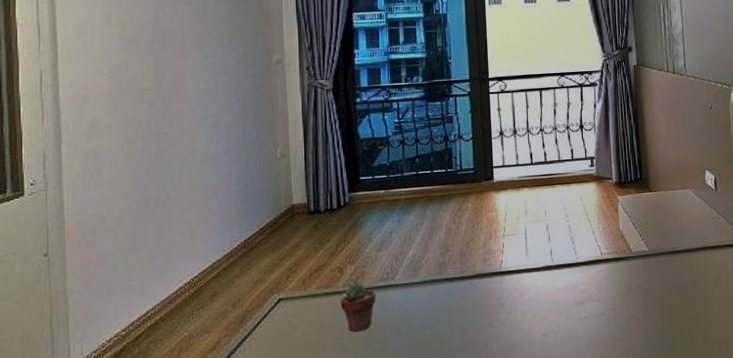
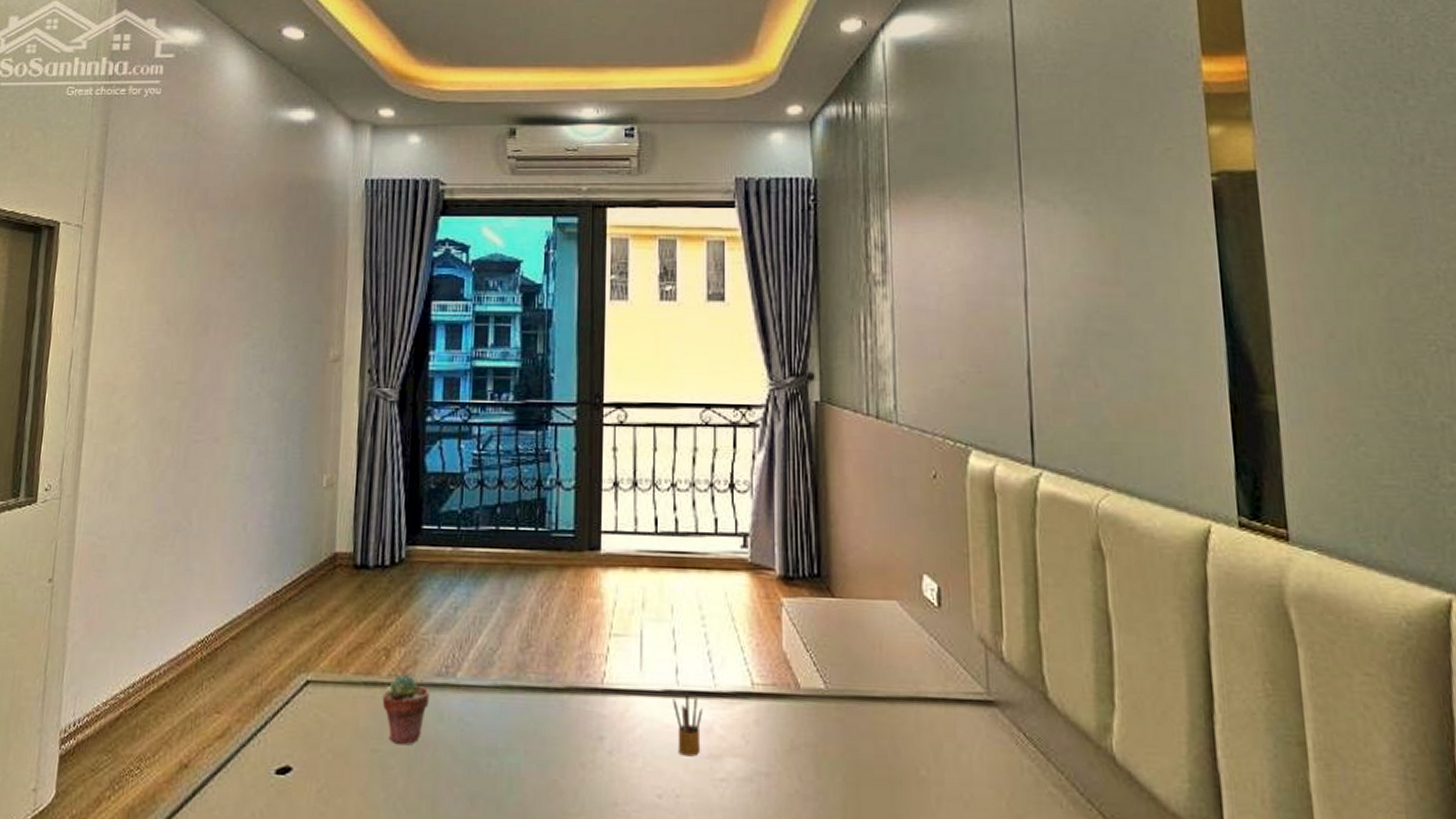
pencil box: none [549,265,570,307] -> present [673,691,703,757]

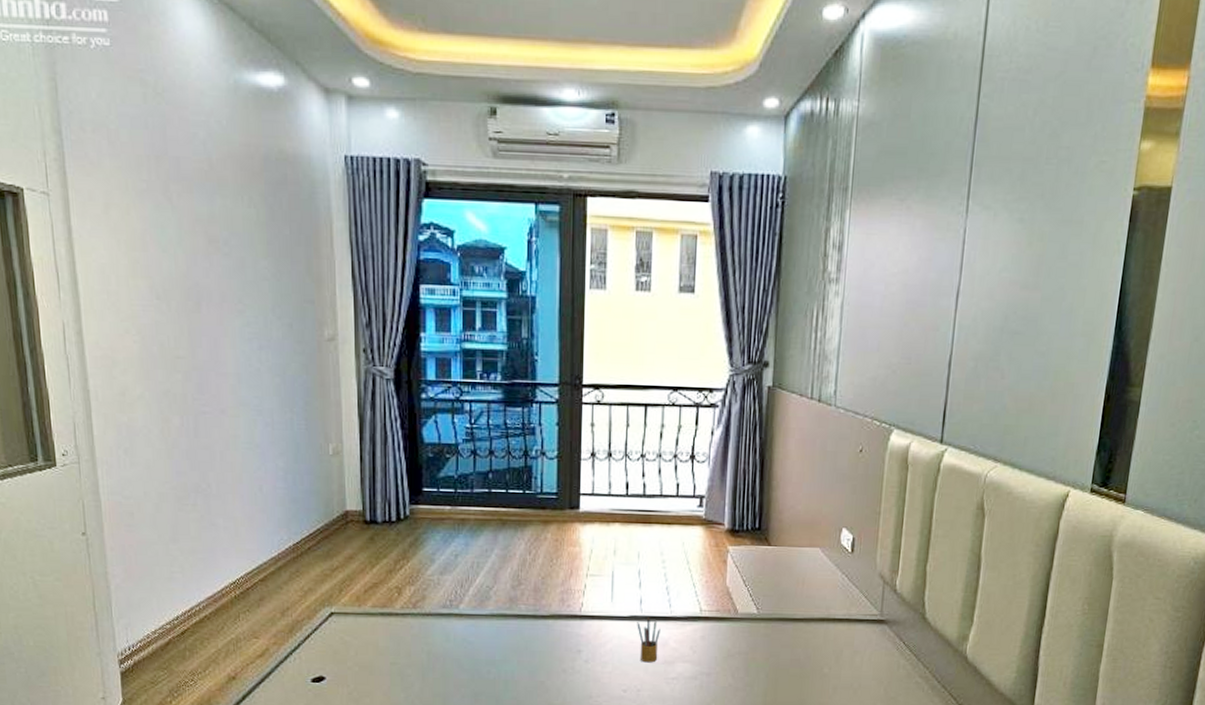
potted succulent: present [382,673,430,746] -> none [397,606,437,660]

